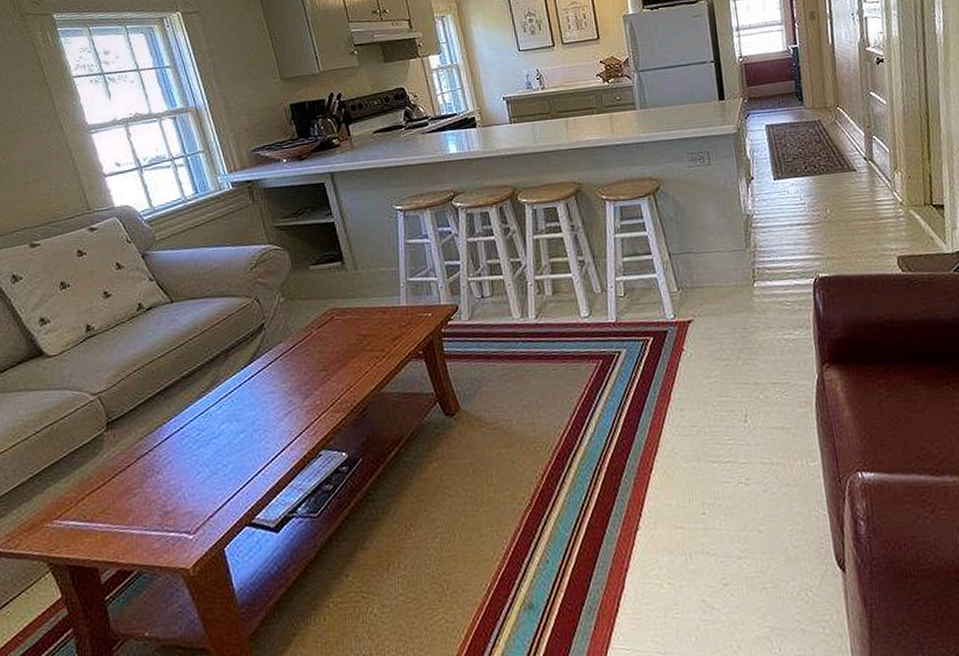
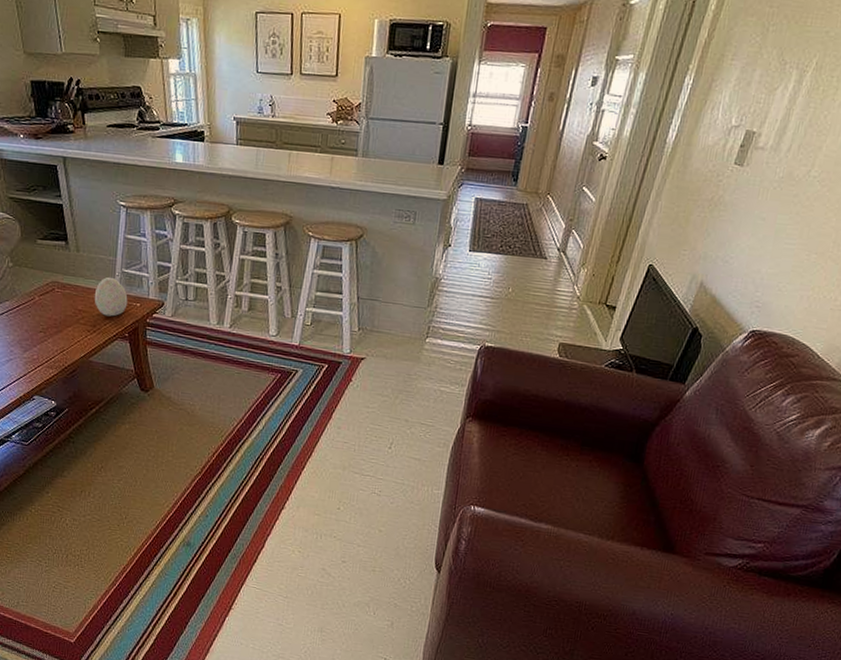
decorative egg: none [379,289,418,336] -> present [94,276,128,317]

